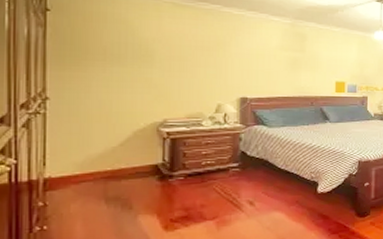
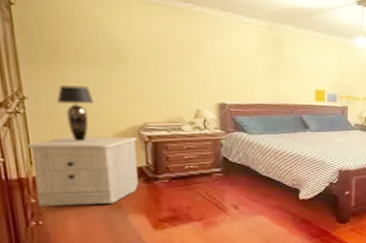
nightstand: none [42,134,157,209] -> present [26,136,138,206]
table lamp: none [78,85,116,141] -> present [56,85,94,142]

